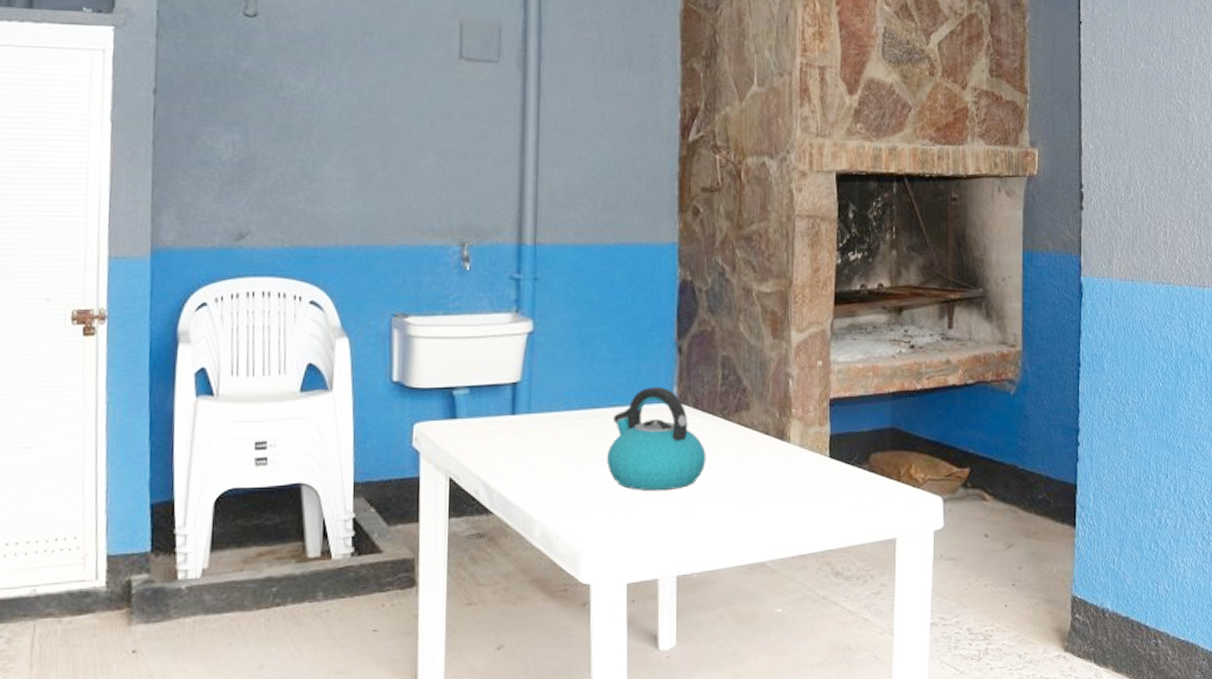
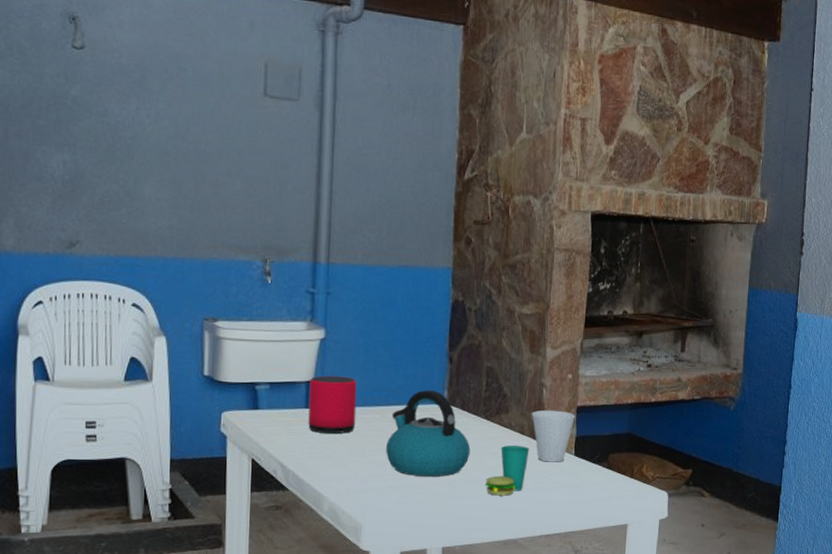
speaker: none [515,375,572,445] -> present [308,375,357,434]
cup: none [724,447,776,510] -> present [484,445,530,496]
cup: none [776,404,828,467] -> present [531,410,575,462]

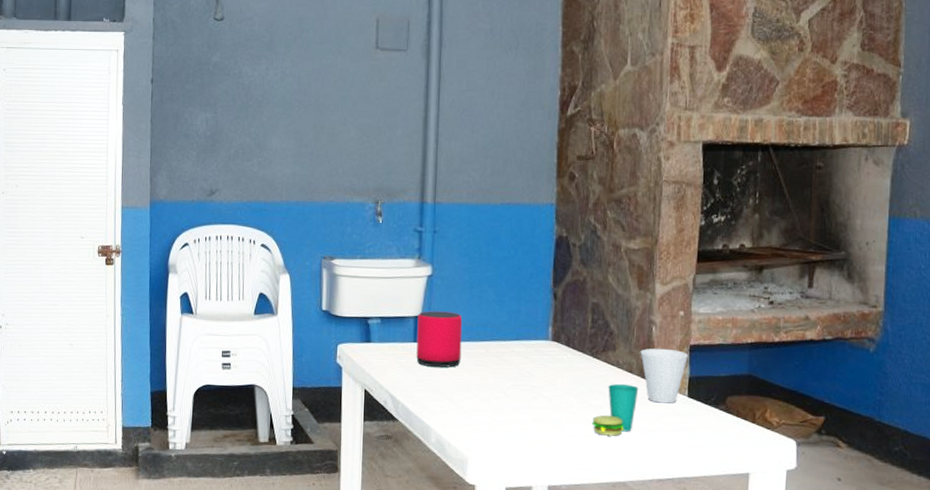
kettle: present [386,389,471,477] -> none [491,325,576,414]

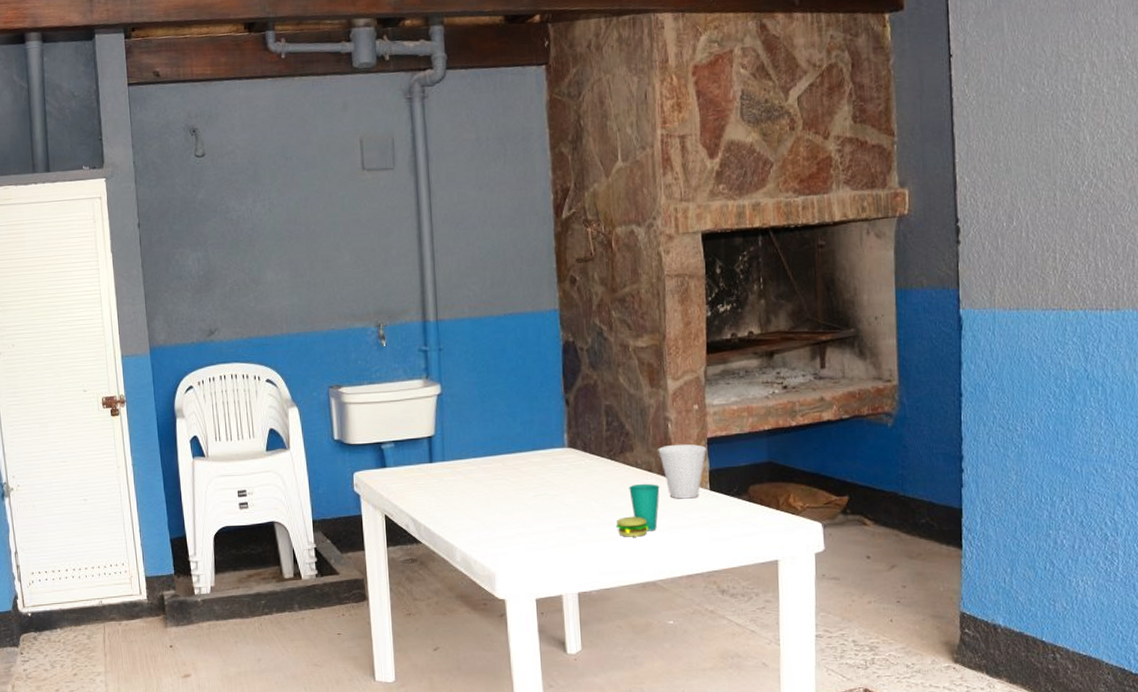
speaker: present [416,311,463,368] -> none [431,428,479,487]

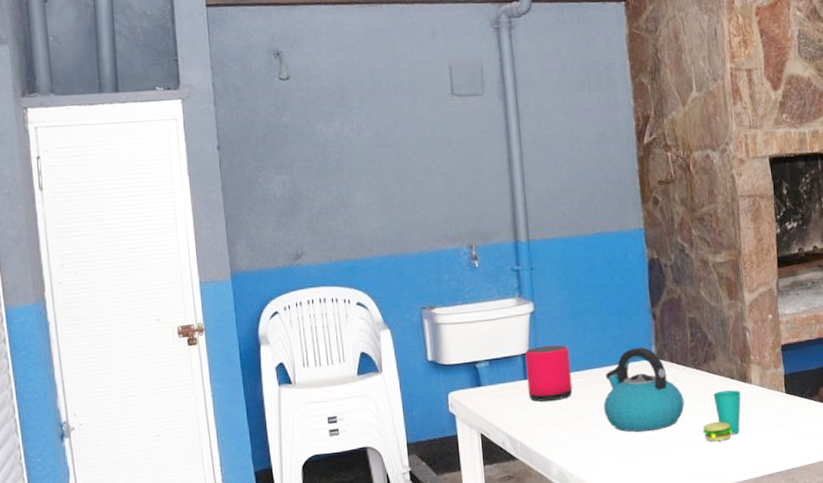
speaker: none [431,428,479,487] -> present [525,344,573,402]
kettle: none [511,434,597,522] -> present [604,347,685,432]
cup: present [658,444,706,499] -> none [738,351,781,403]

